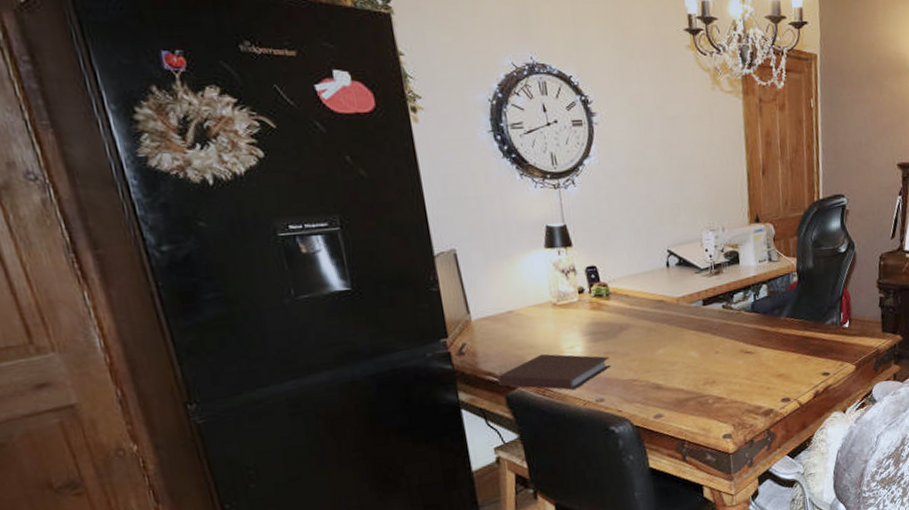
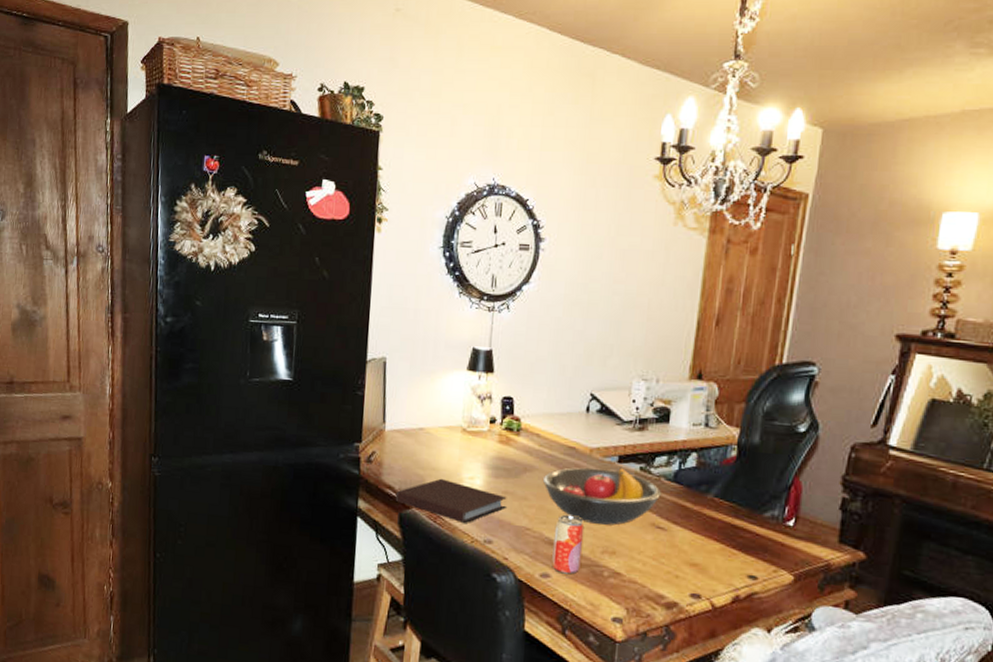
fruit bowl: none [640,308,744,363] -> present [543,466,661,526]
beverage can: none [658,359,688,411] -> present [552,514,585,574]

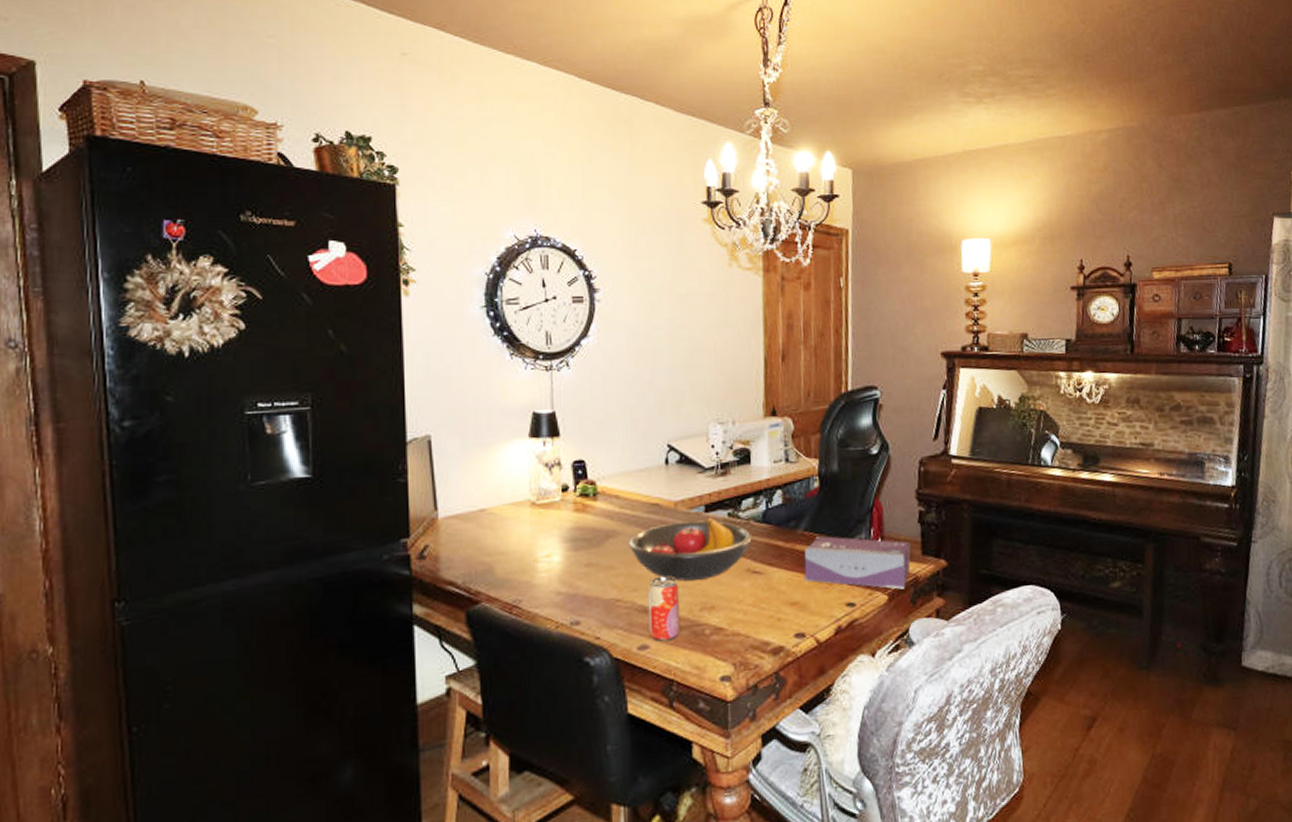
notebook: present [395,478,507,523] -> none [459,562,591,608]
tissue box: none [708,505,827,573] -> present [804,536,911,589]

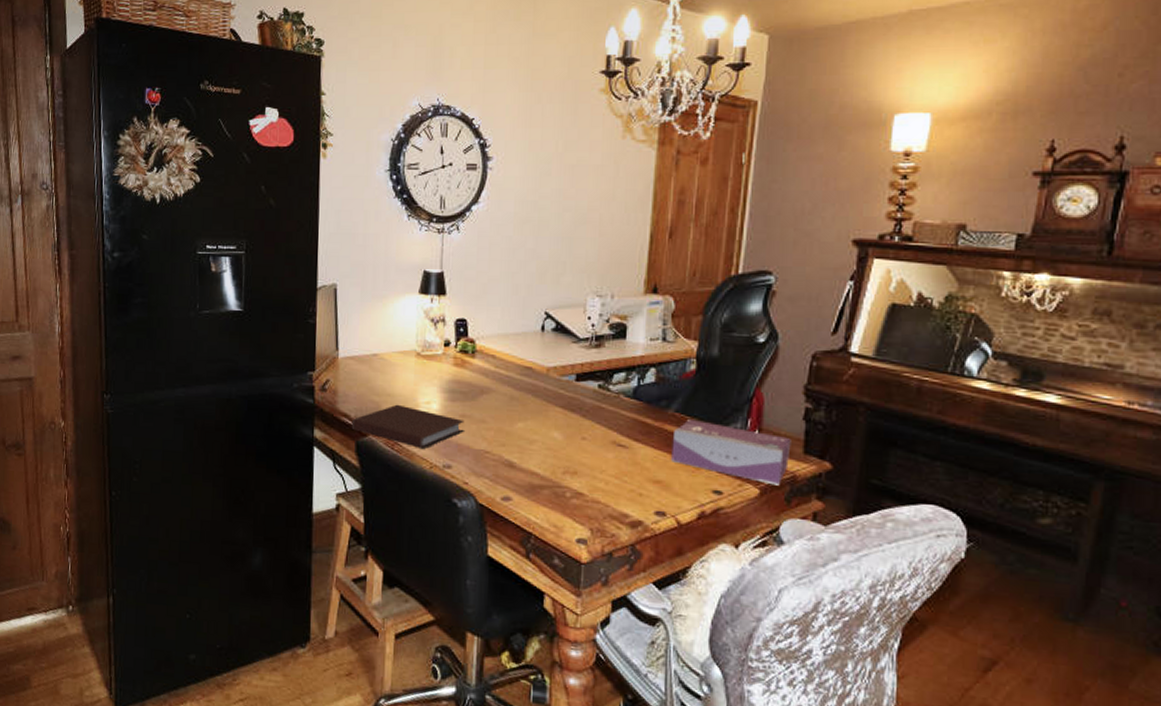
notebook: none [459,562,591,608] -> present [351,404,465,449]
fruit bowl: present [629,515,752,581] -> none [501,384,621,445]
beverage can: present [647,576,680,642] -> none [513,436,545,497]

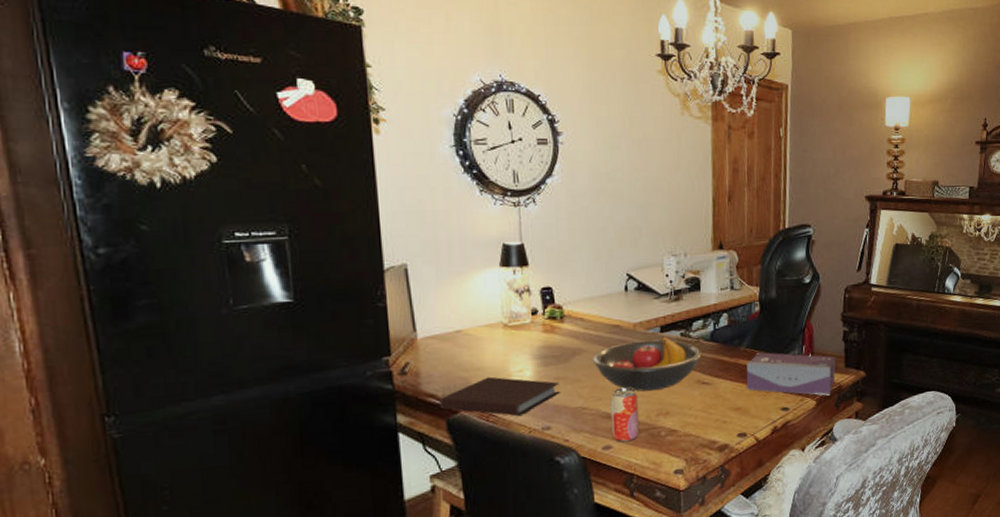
fruit bowl: none [501,384,621,445] -> present [593,335,702,392]
beverage can: none [513,436,545,497] -> present [610,387,639,442]

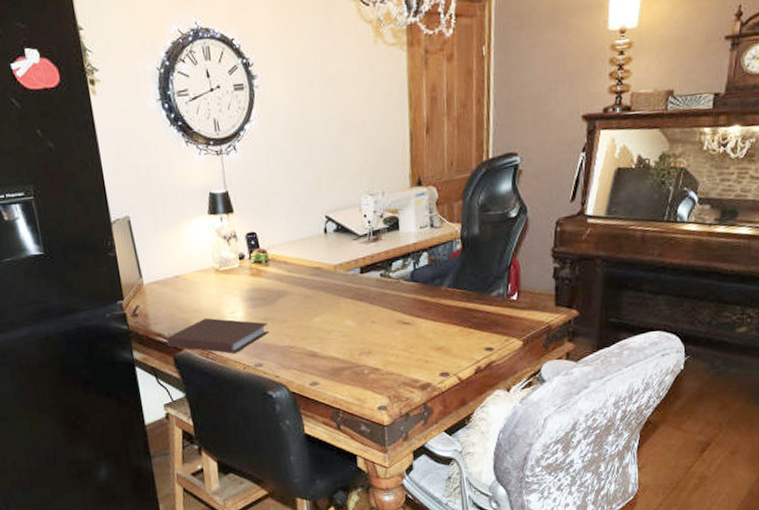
fruit bowl: present [593,335,702,392] -> none [297,276,402,332]
beverage can: present [610,387,639,442] -> none [315,327,343,379]
tissue box: present [746,352,836,396] -> none [448,291,545,336]

